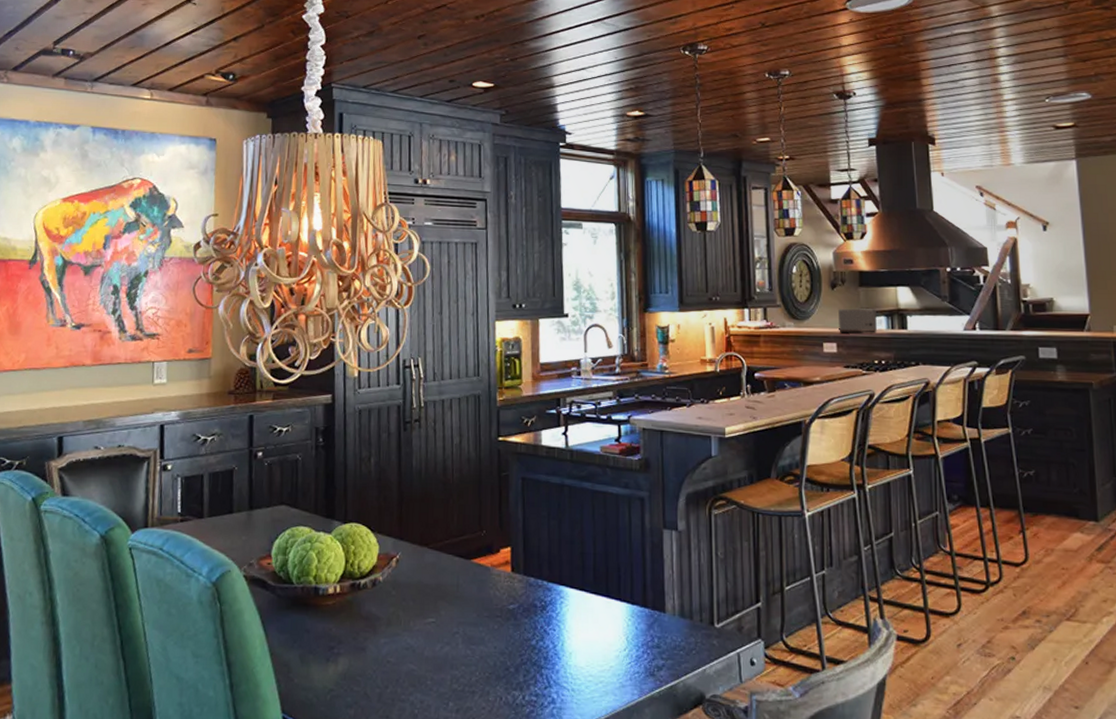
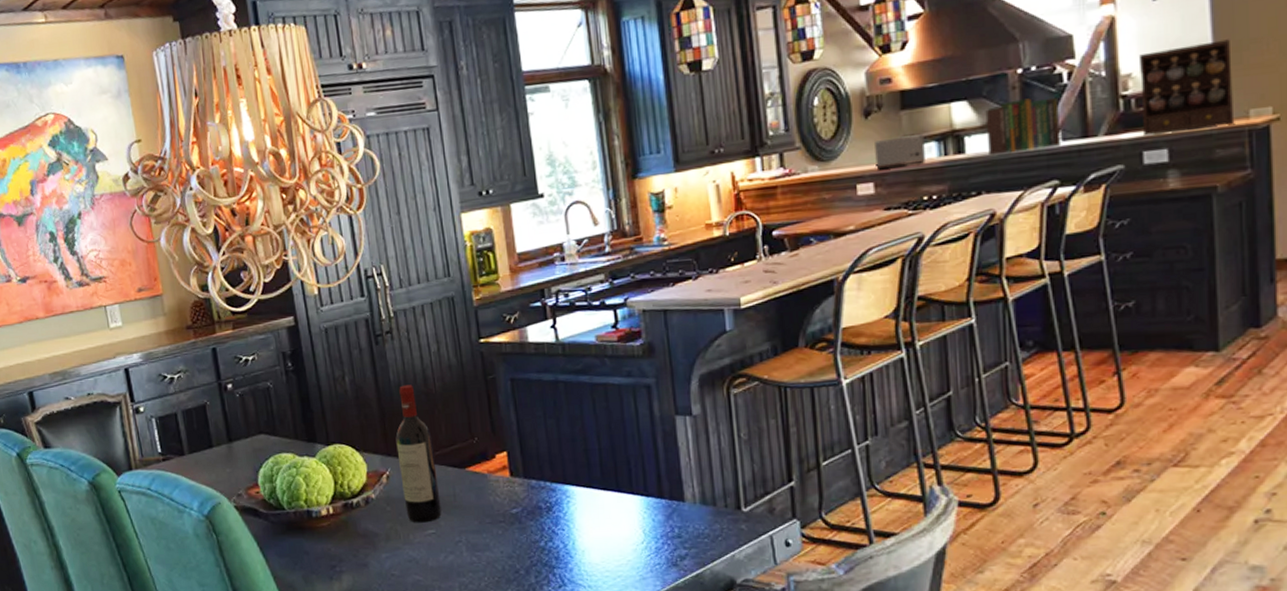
wine bottle: none [409,472,444,611] -> present [395,385,442,523]
books: none [923,292,979,335] -> present [985,97,1062,156]
spice rack: none [1035,269,1102,336] -> present [1140,39,1233,136]

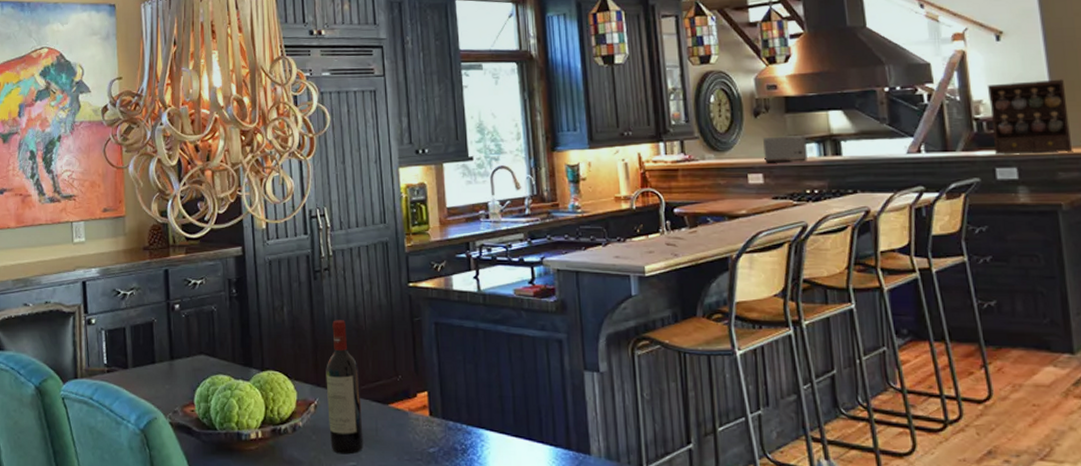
books: present [985,97,1062,156] -> none [858,113,925,159]

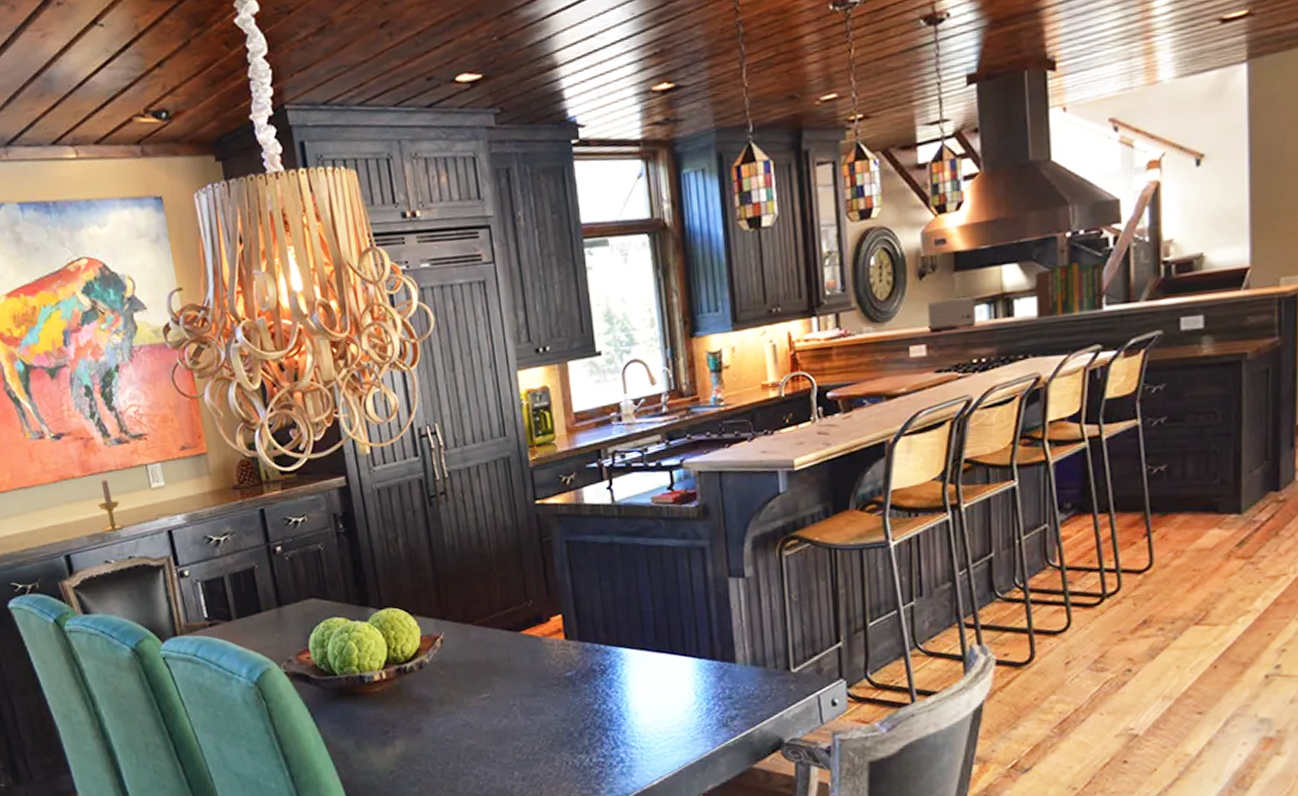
candlestick: none [26,226,46,278] -> present [98,473,125,532]
wine bottle: present [326,320,363,455] -> none [449,547,496,687]
books: none [858,113,925,159] -> present [1034,261,1105,319]
spice rack: present [988,79,1072,155] -> none [1181,207,1266,302]

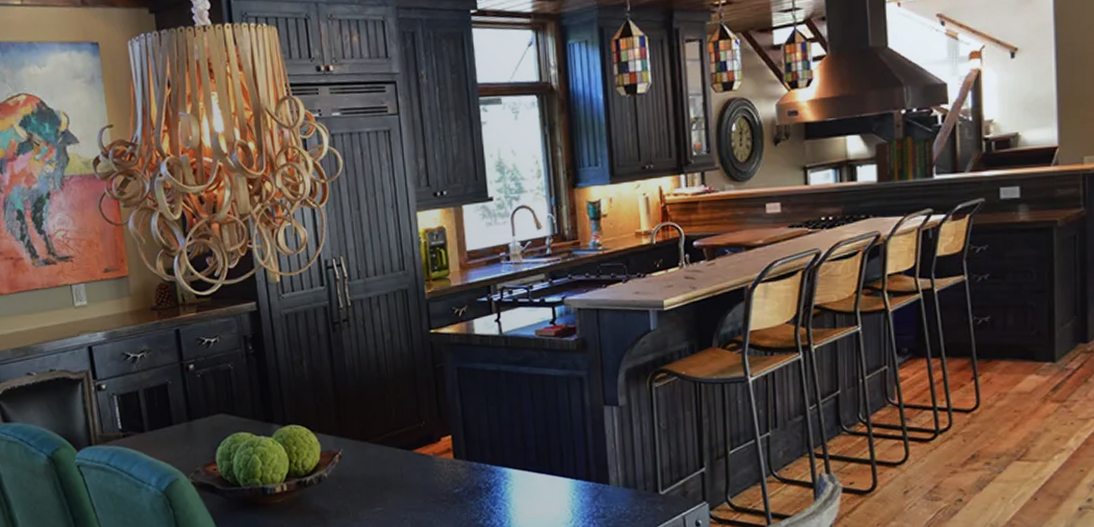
candlestick: present [98,473,125,532] -> none [23,291,47,346]
toaster: present [928,297,979,332] -> none [782,162,826,192]

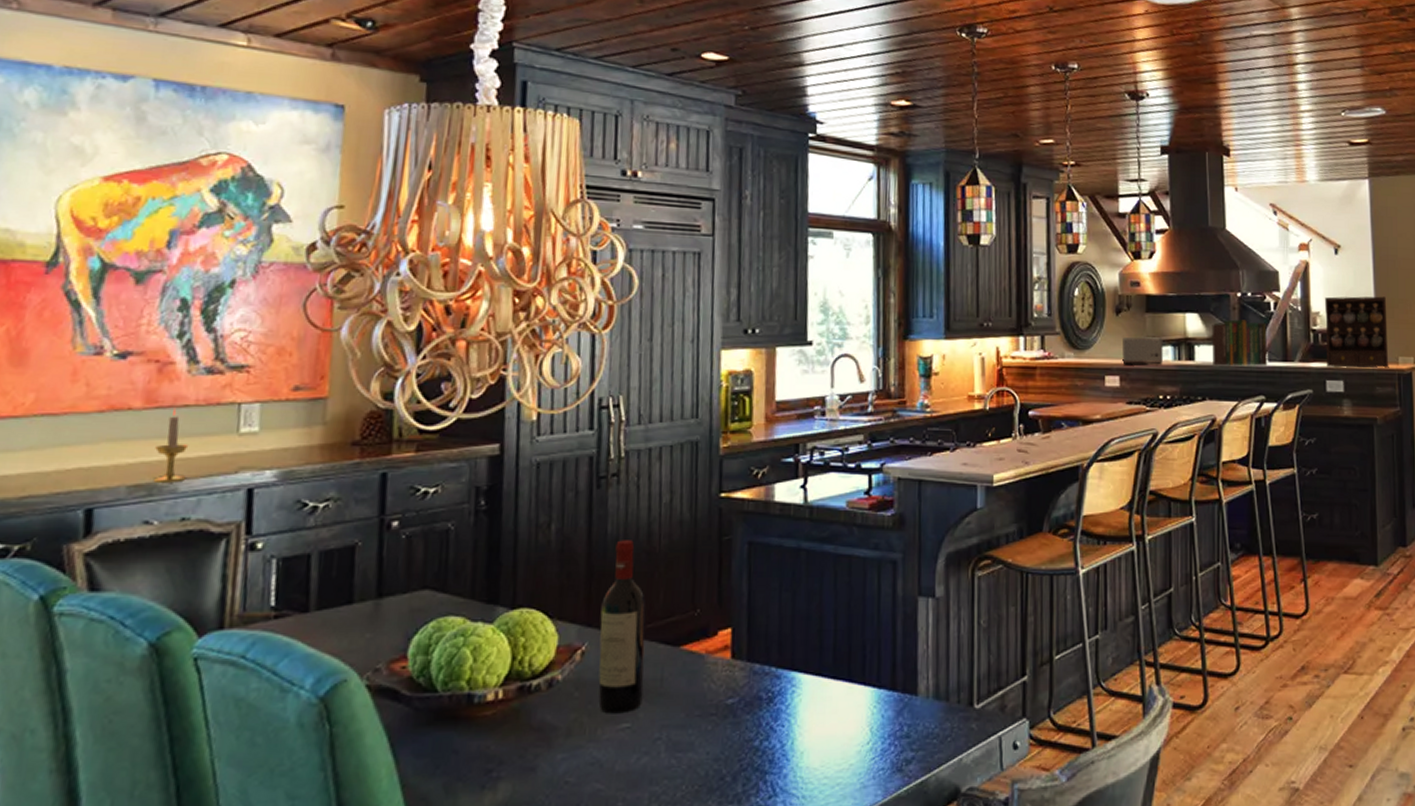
candlestick: none [23,291,47,346] -> present [153,408,189,483]
wine bottle: none [349,370,389,501] -> present [598,540,646,714]
toaster: none [782,162,826,192] -> present [1122,337,1166,366]
spice rack: none [999,96,1071,174] -> present [1325,296,1388,368]

